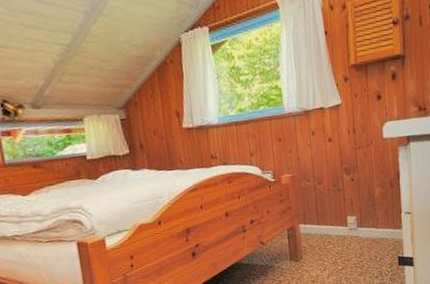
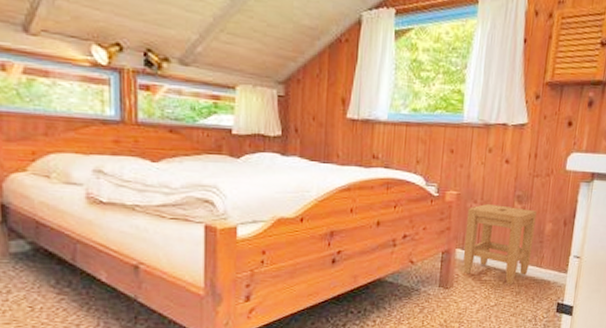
stool: none [303,178,367,249] -> present [463,203,537,285]

